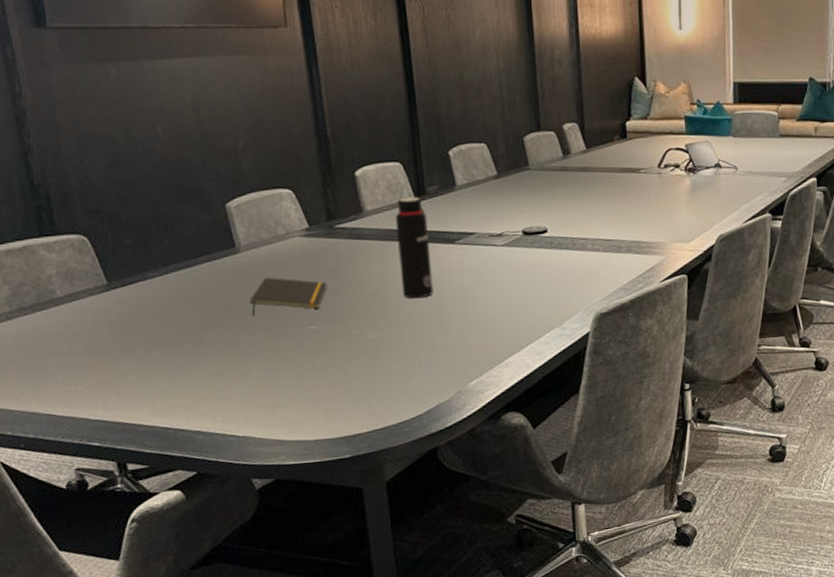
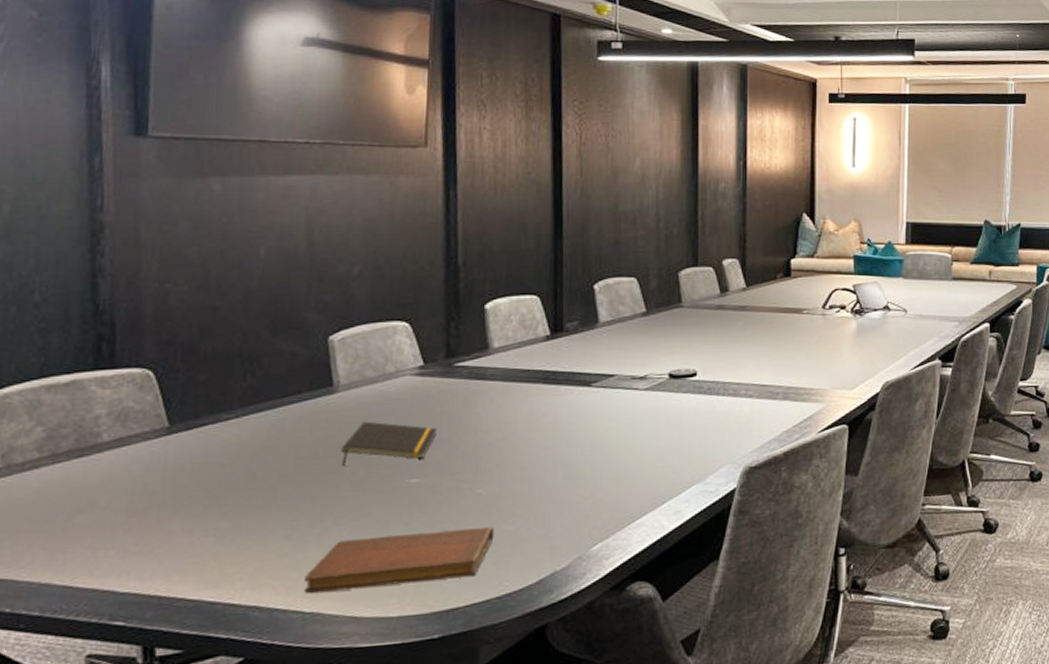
notebook: none [235,366,386,422] -> present [304,527,495,594]
water bottle: present [395,197,434,299] -> none [524,334,563,449]

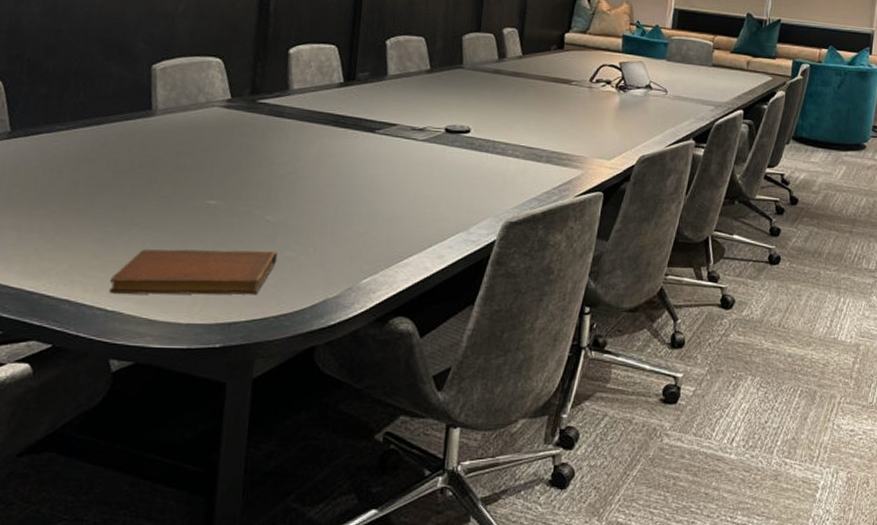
notepad: present [341,421,437,466] -> none [152,144,237,183]

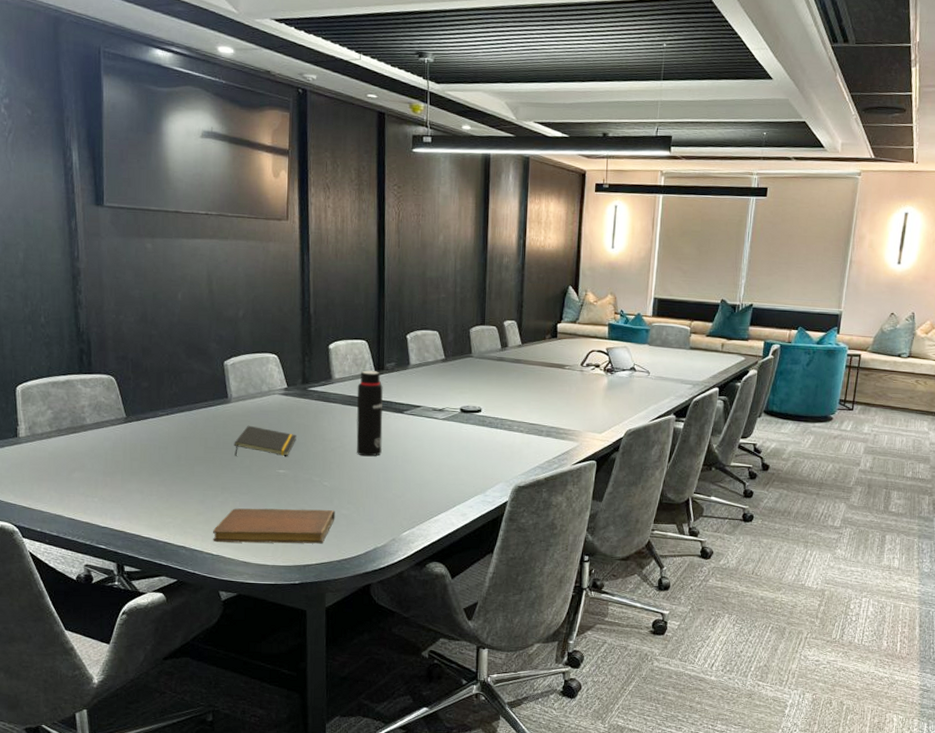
notepad: none [152,144,237,183] -> present [234,425,296,456]
water bottle: none [312,80,352,185] -> present [356,370,383,457]

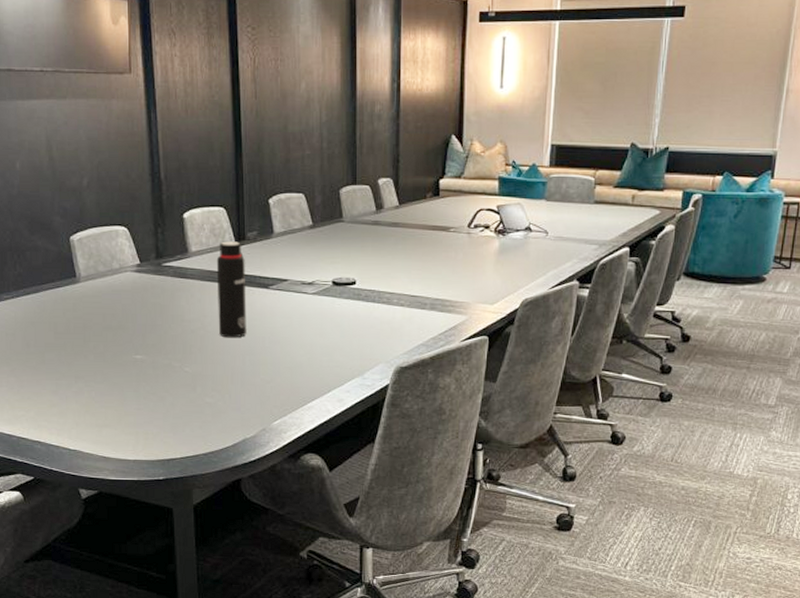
notebook: present [213,508,336,544] -> none [69,398,199,437]
notepad: present [234,425,296,456] -> none [85,307,153,341]

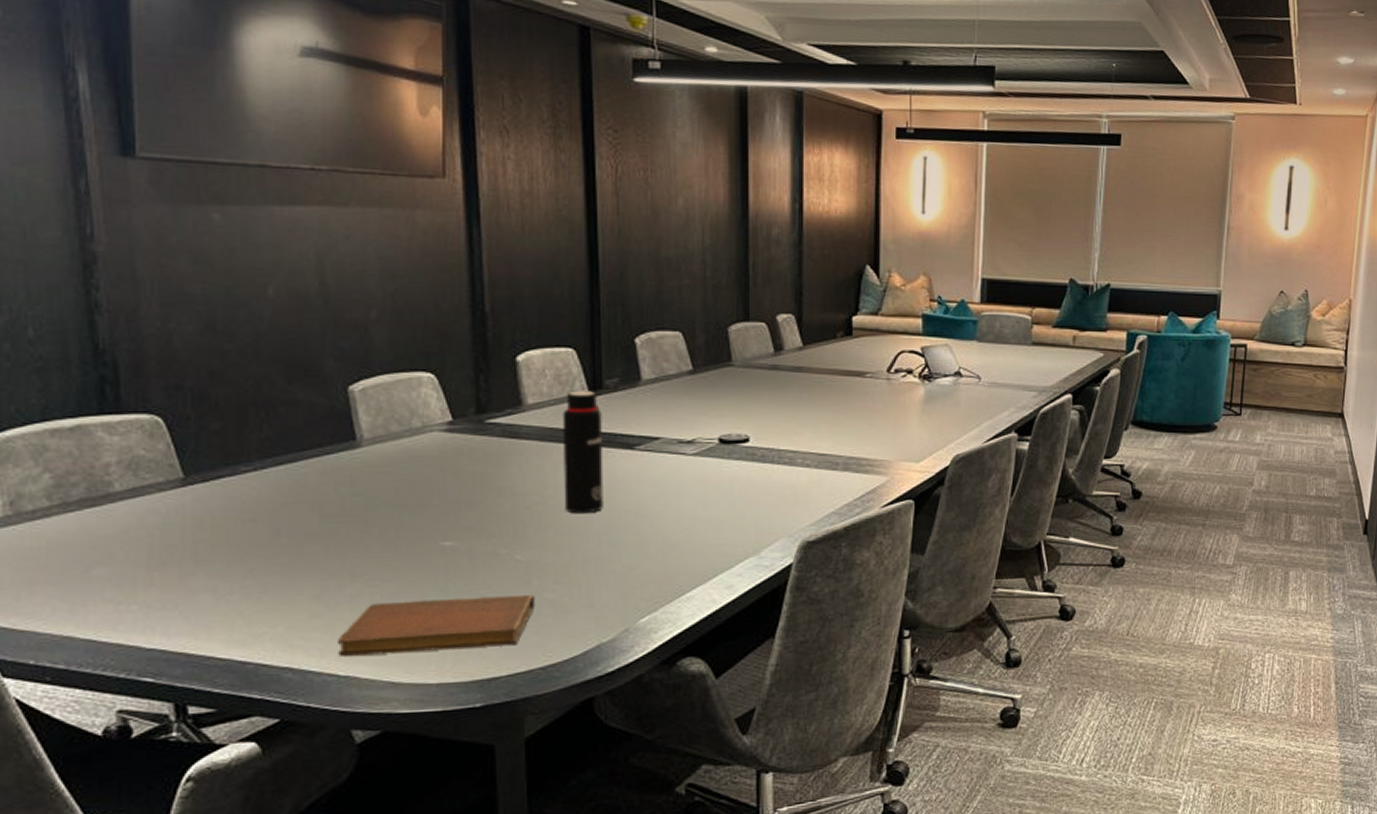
notebook: none [69,398,199,437] -> present [338,595,535,658]

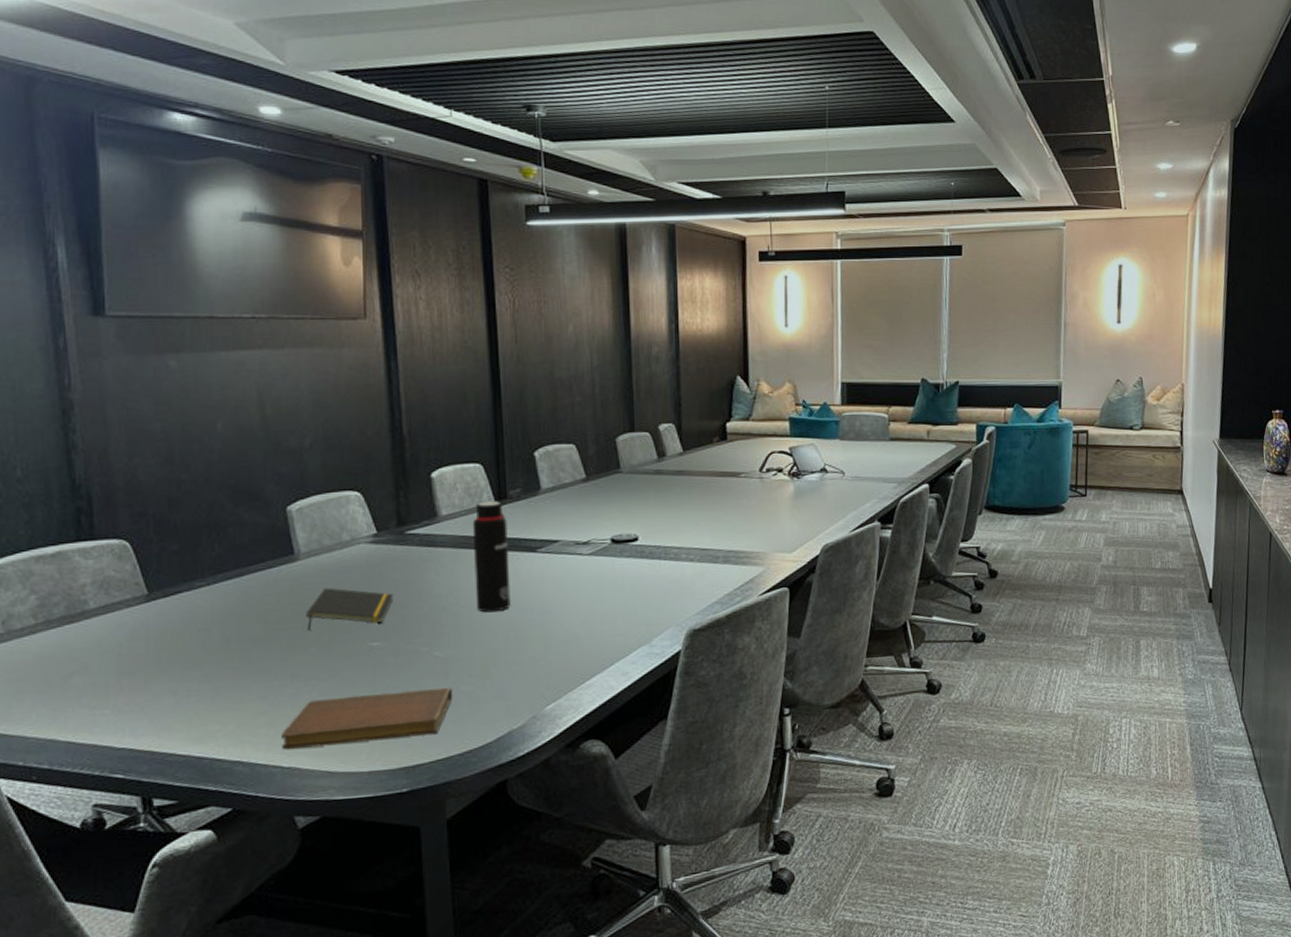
notepad: none [368,479,470,525] -> present [306,587,393,630]

